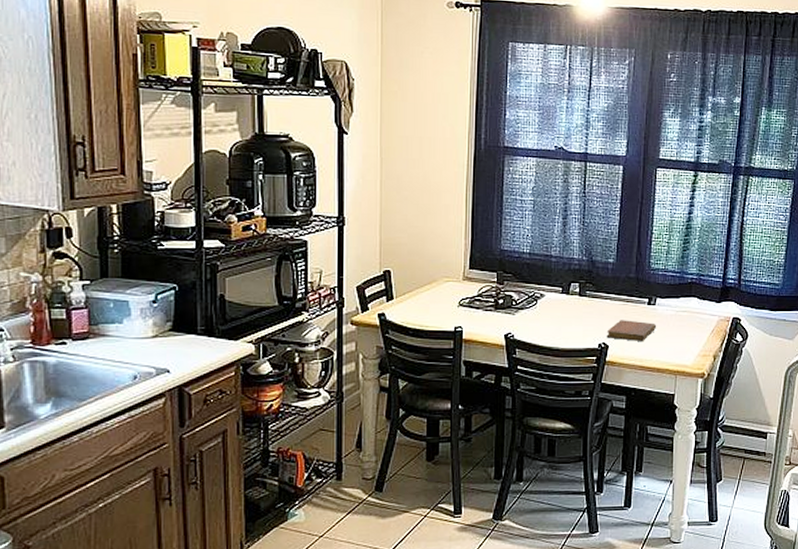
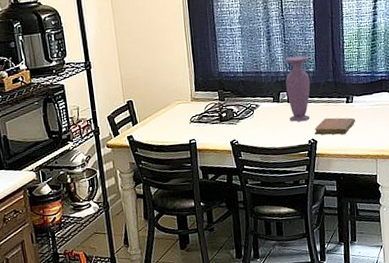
vase: none [579,243,610,320] -> present [285,56,311,122]

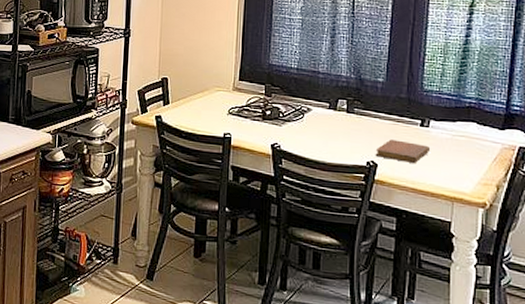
vase: present [285,56,311,122] -> none [346,61,380,138]

